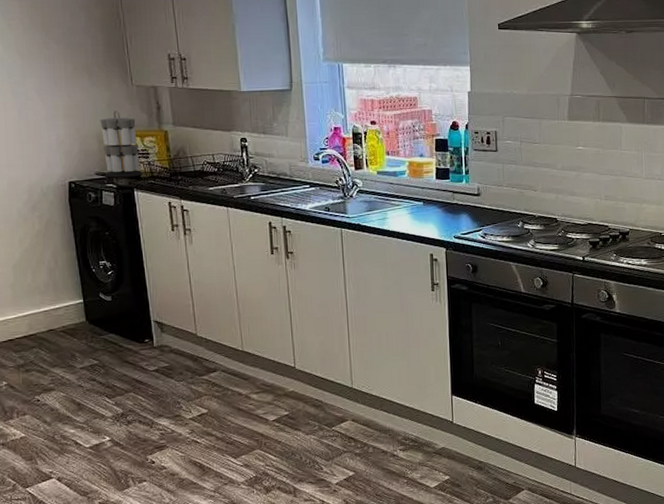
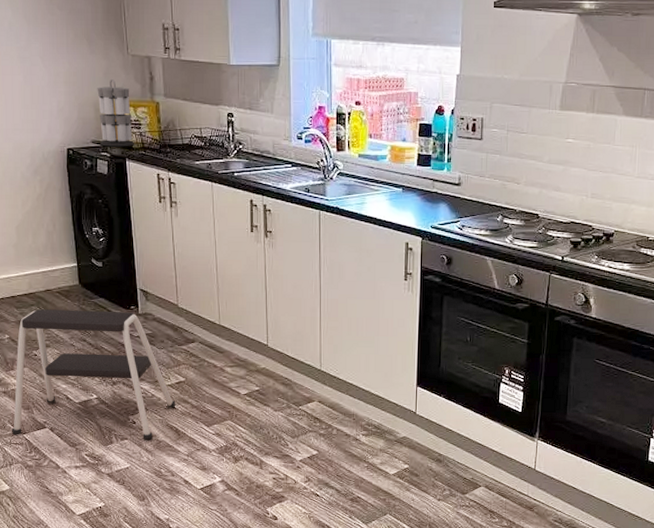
step stool: none [12,346,199,490] -> present [12,309,176,440]

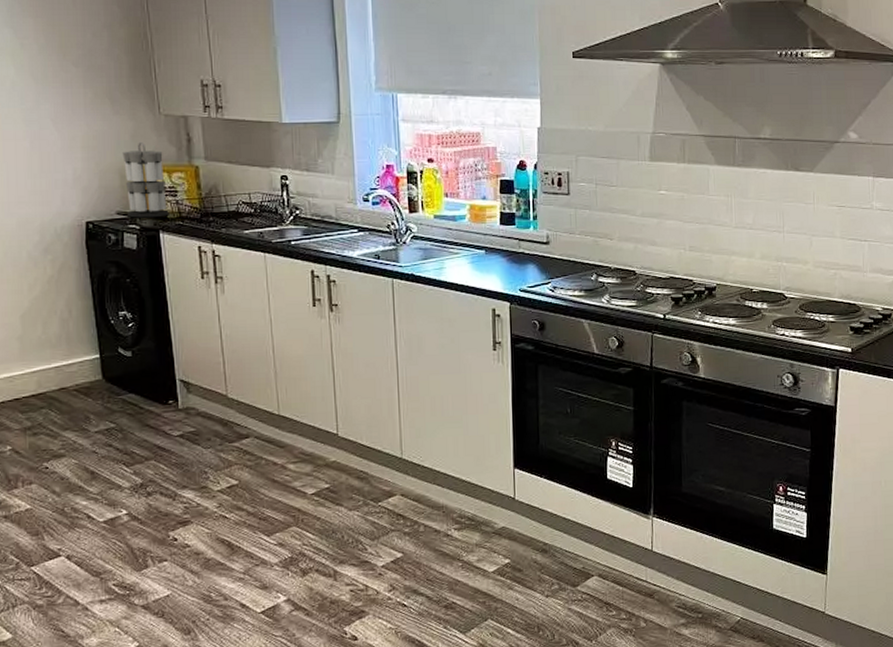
step stool: present [12,309,176,440] -> none [15,407,228,569]

